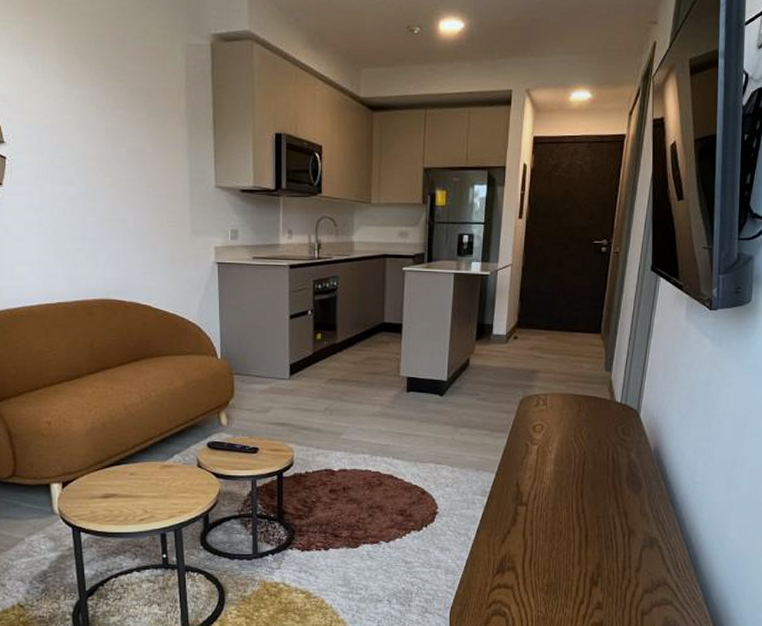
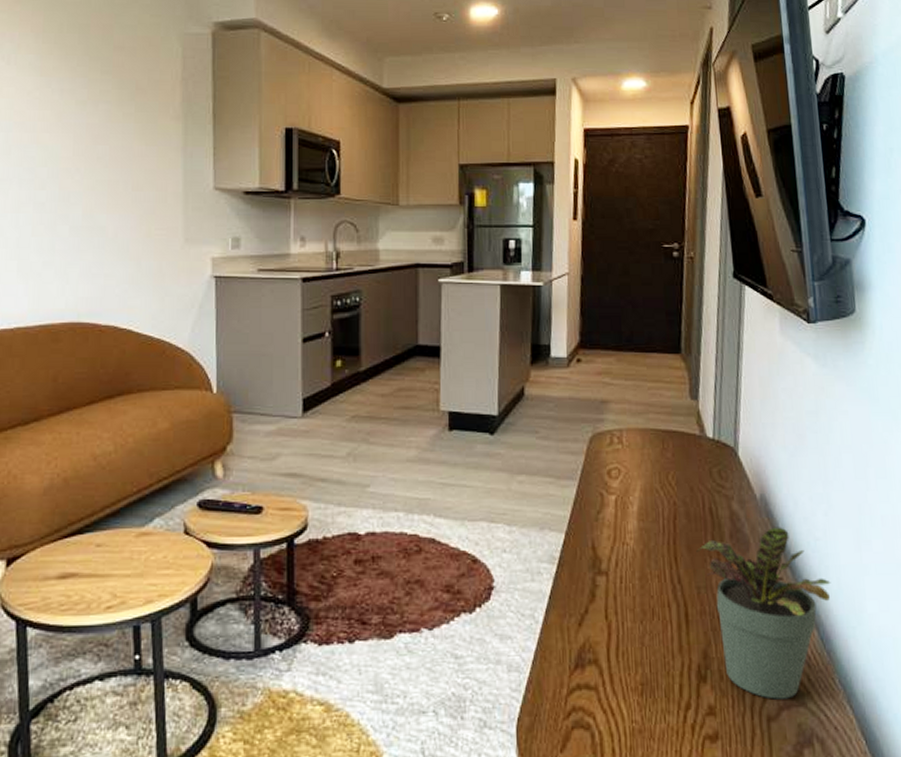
potted plant: none [599,473,703,599] -> present [696,527,831,700]

